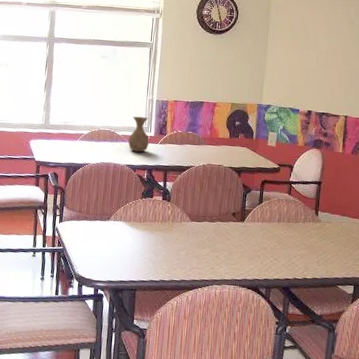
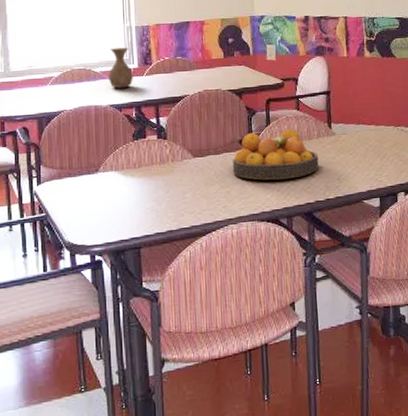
fruit bowl: none [224,207,302,255] -> present [233,128,319,181]

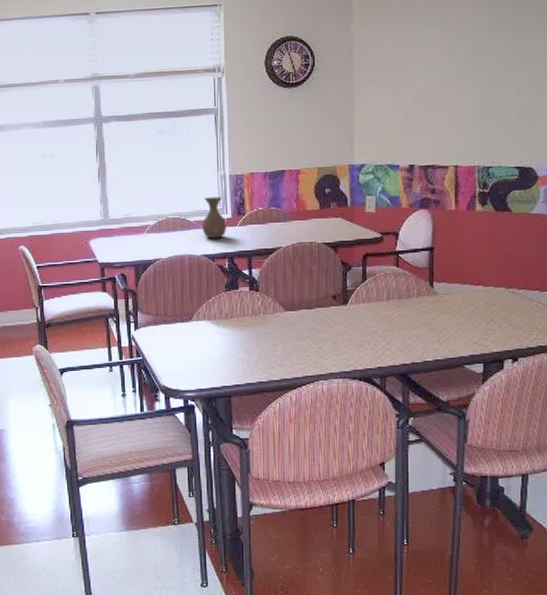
fruit bowl: present [233,128,319,181] -> none [326,286,417,339]

